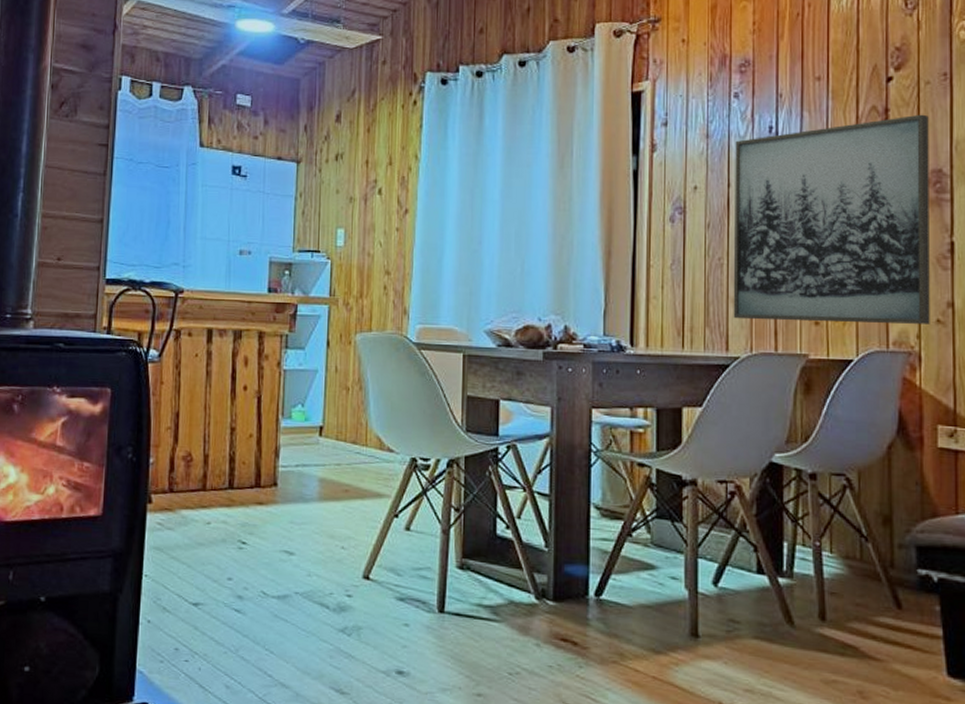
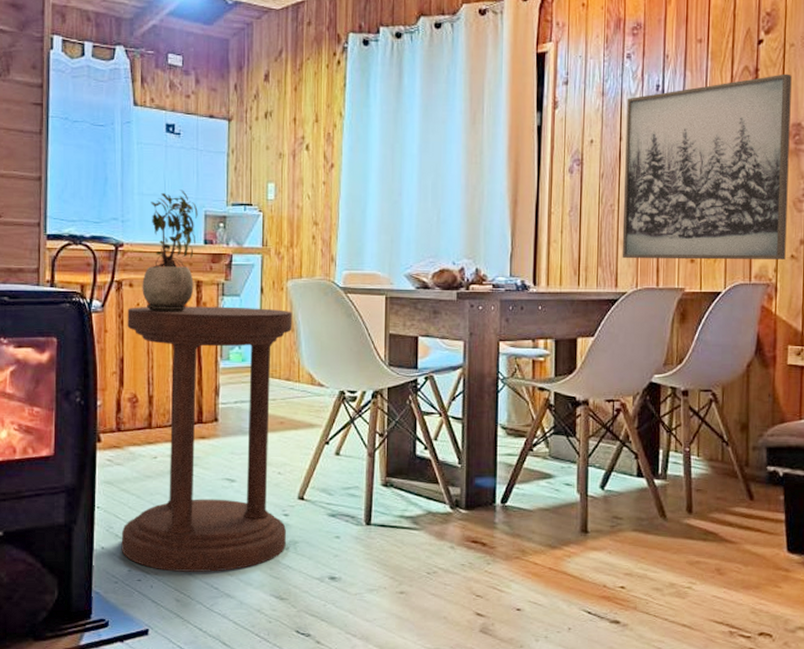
side table: none [168,358,361,657] -> present [121,306,293,572]
potted plant: none [201,234,263,365] -> present [142,190,198,312]

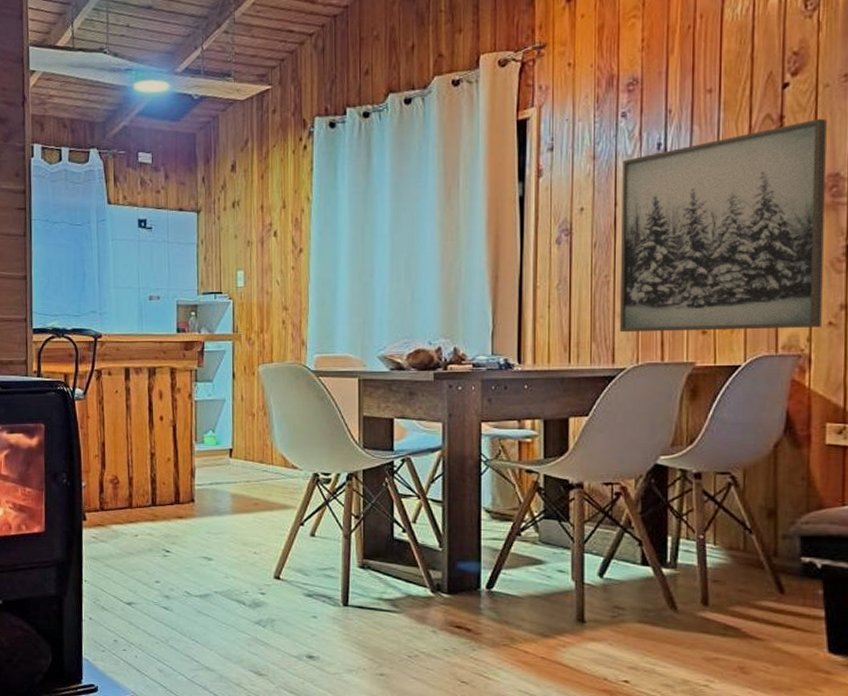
side table: present [121,306,293,572] -> none [107,392,265,646]
potted plant: present [142,190,198,312] -> none [120,281,170,398]

